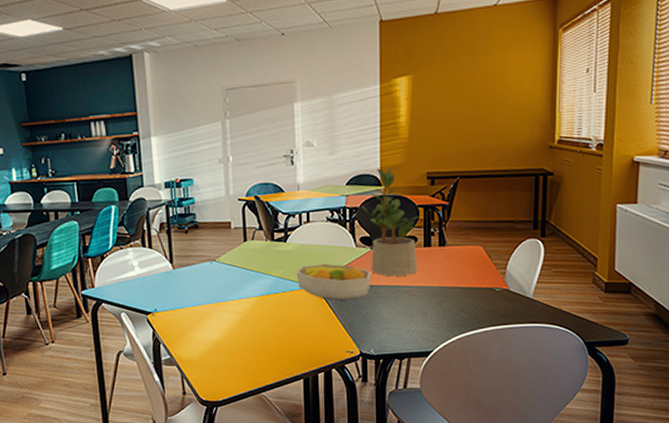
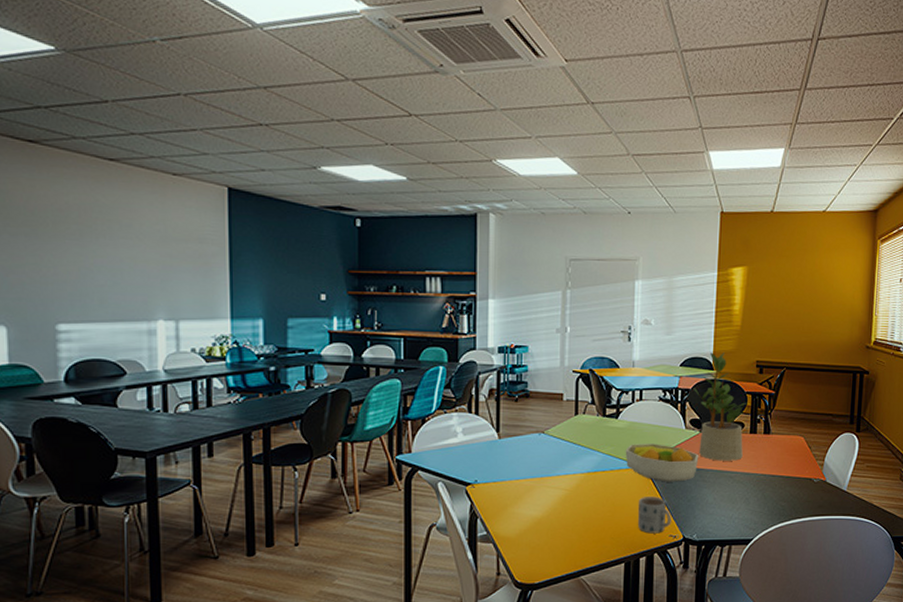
mug: none [312,315,348,351] -> present [637,496,672,534]

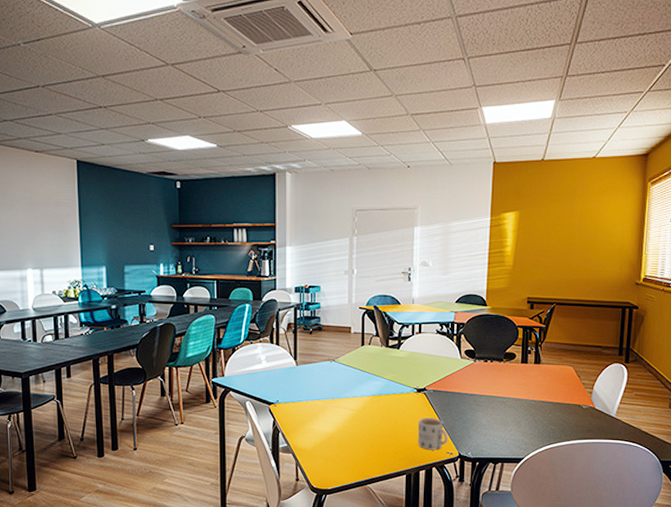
fruit bowl: present [625,444,699,482] -> none [406,371,473,406]
potted plant: present [694,352,747,461] -> none [468,290,519,388]

